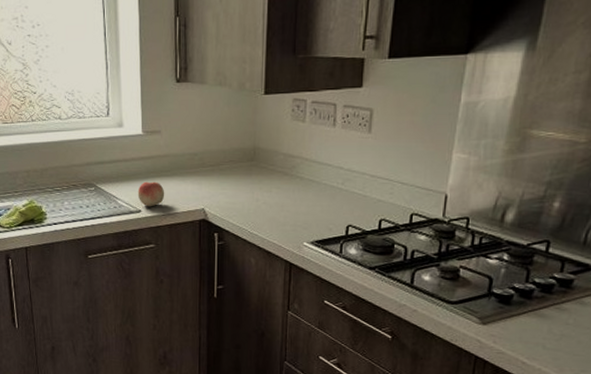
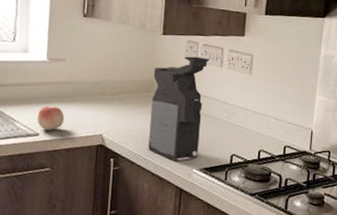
coffee maker: none [254,117,320,234] -> present [148,56,210,161]

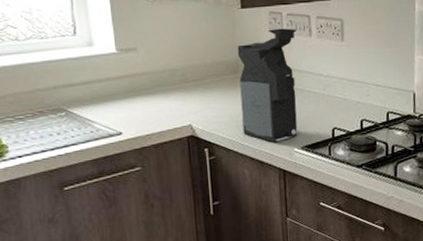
fruit: present [37,106,65,131] -> none [116,101,148,128]

